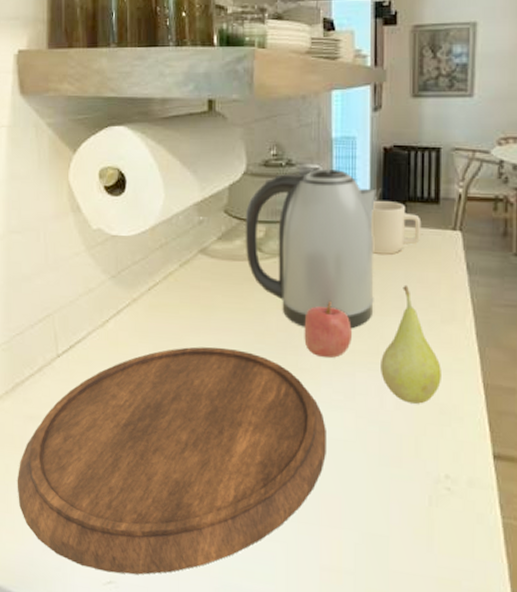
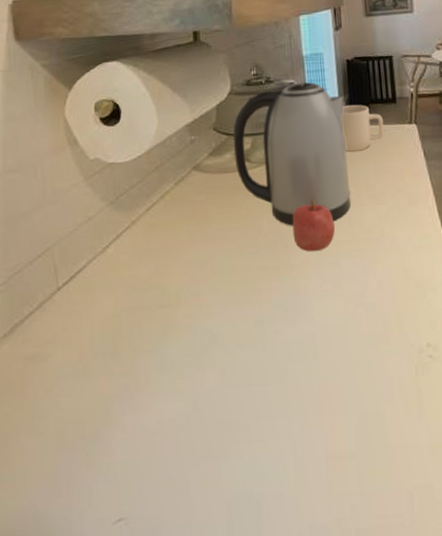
cutting board: present [17,347,326,575] -> none [17,256,322,509]
fruit: present [381,284,441,404] -> none [361,175,414,282]

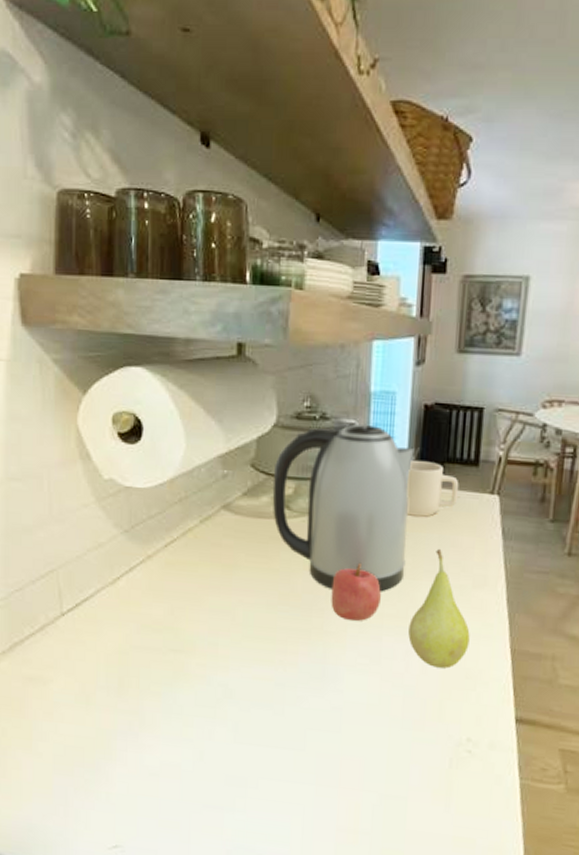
fruit: none [361,175,414,282] -> present [408,548,470,669]

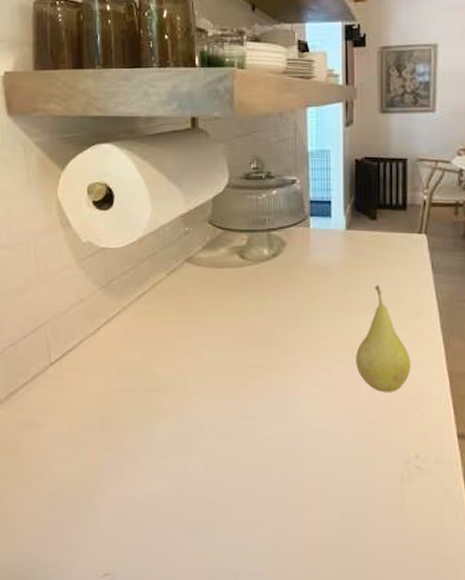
kettle: present [272,423,415,591] -> none [228,179,350,327]
apple: present [331,562,381,621] -> none [285,301,329,354]
mug: present [406,460,459,517] -> none [344,208,391,257]

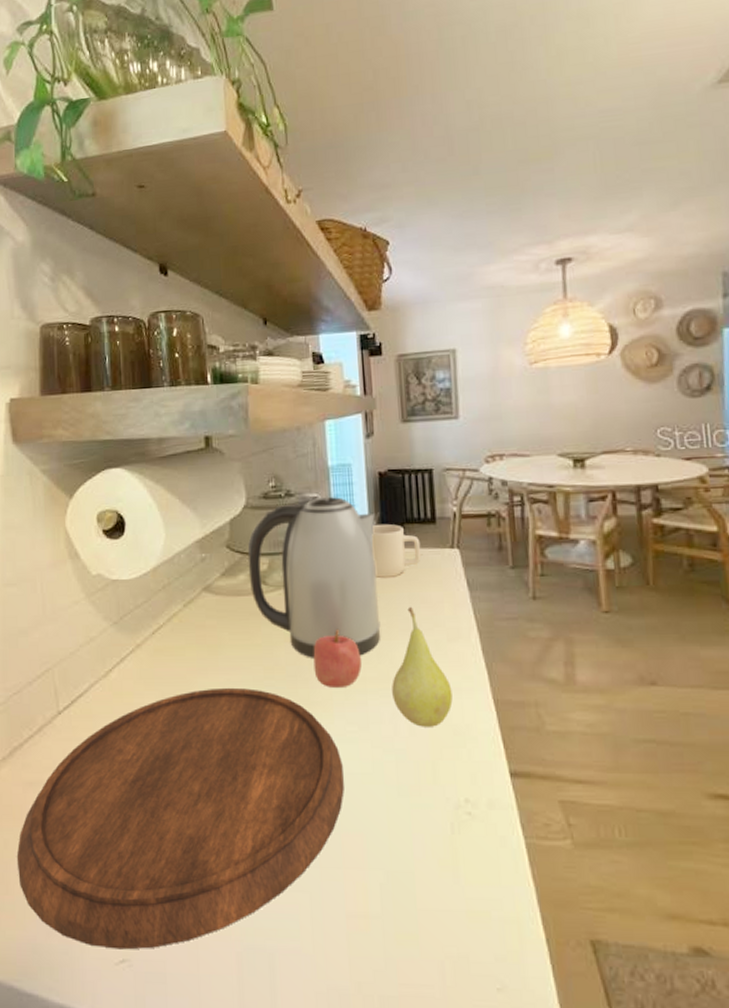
cutting board: none [13,349,308,566] -> present [16,687,344,950]
kettle: none [228,179,350,327] -> present [247,496,381,658]
apple: none [285,301,329,354] -> present [313,628,362,687]
mug: none [344,208,391,257] -> present [371,523,422,578]

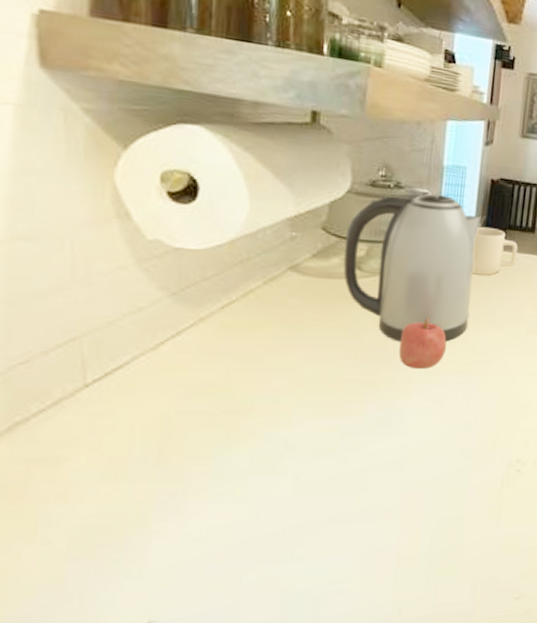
cutting board: present [16,687,344,950] -> none [10,365,414,614]
fruit: present [392,606,453,727] -> none [469,302,523,403]

